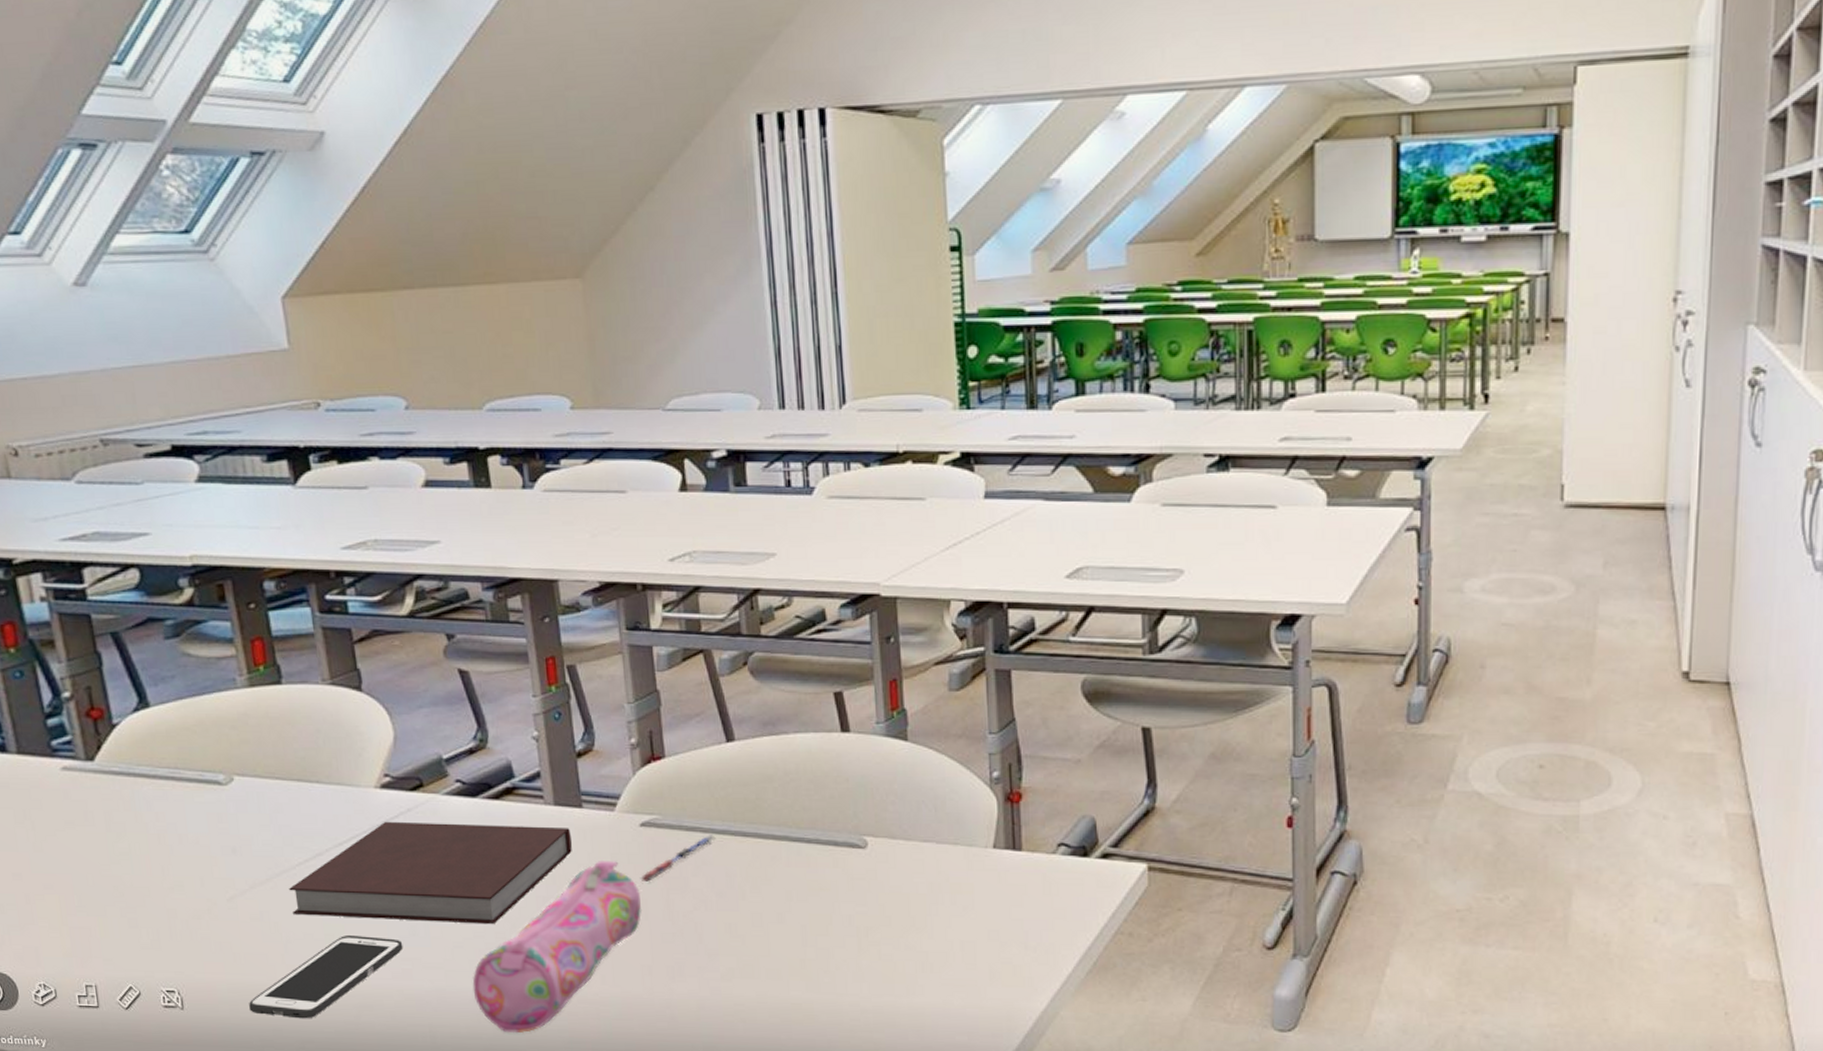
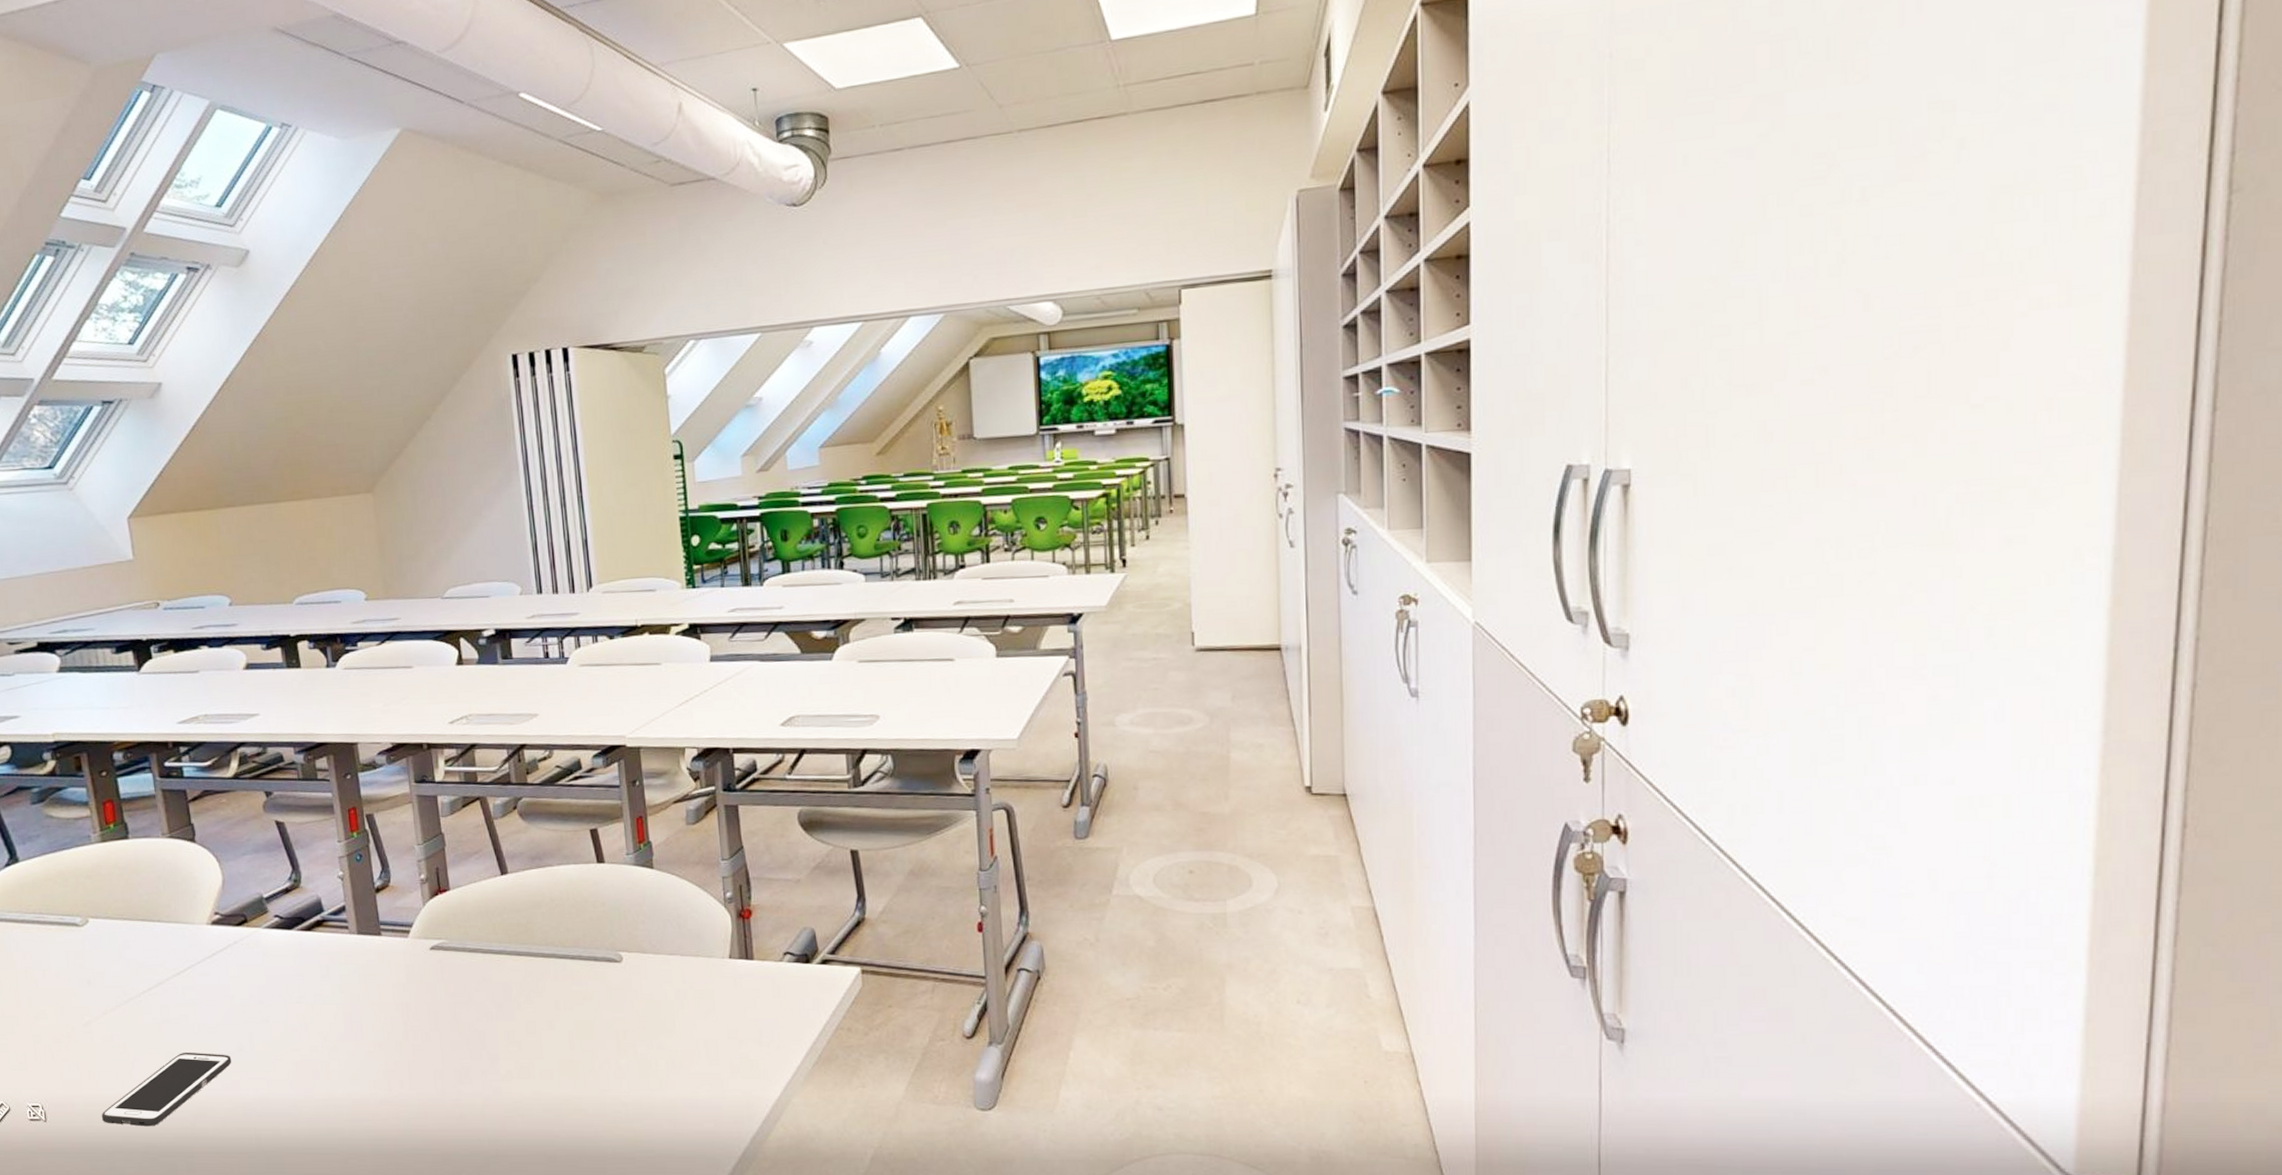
notebook: present [289,821,573,925] -> none [135,952,374,1039]
pencil case: present [472,861,642,1034] -> none [290,981,434,1134]
pen: present [640,835,716,883] -> none [431,955,494,998]

